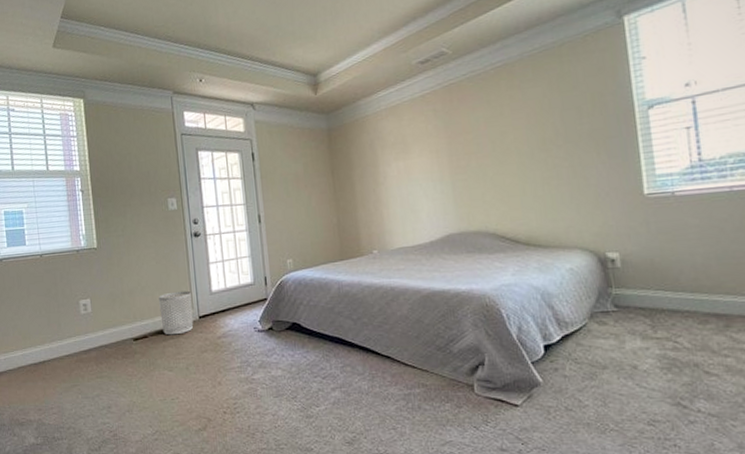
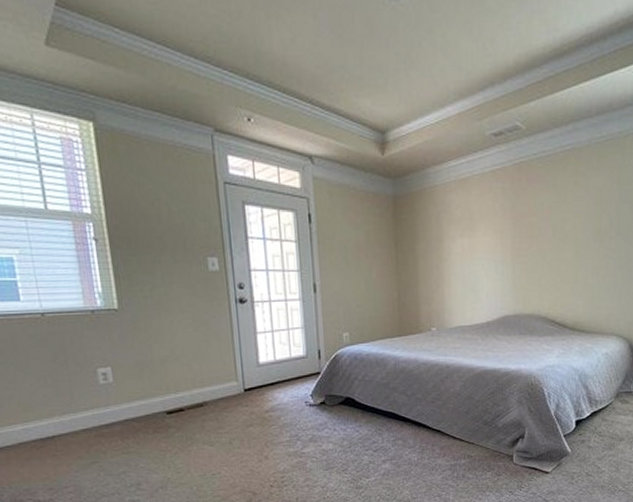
waste bin: present [159,290,194,335] -> none [197,361,238,409]

